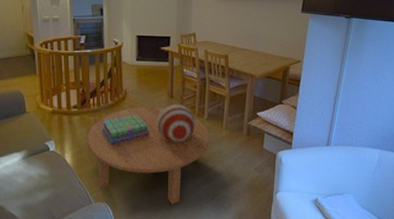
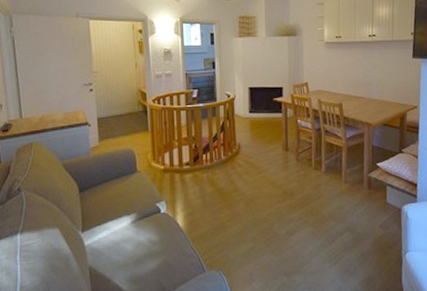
coffee table: present [87,106,210,205] -> none [200,160,329,271]
stack of books: present [102,113,149,146] -> none [215,169,265,205]
decorative container: present [156,104,196,143] -> none [272,156,314,200]

